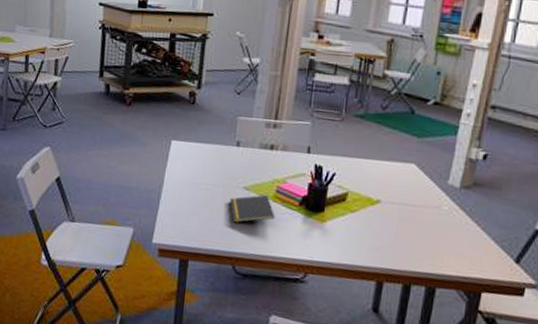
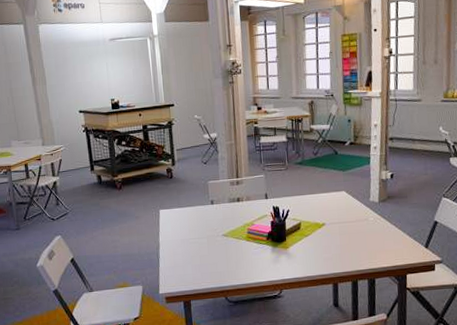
notepad: present [230,194,276,223] -> none [214,236,251,264]

